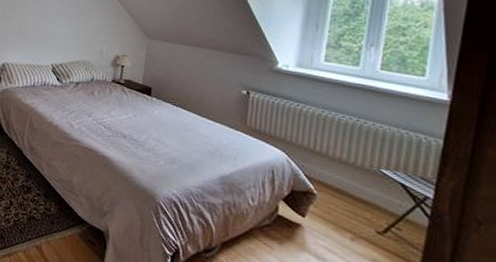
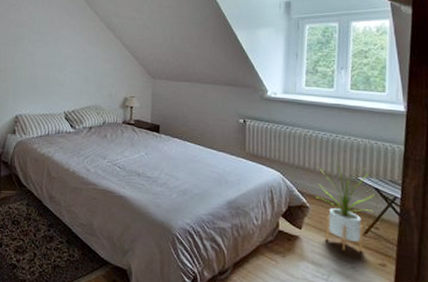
house plant: none [326,150,406,253] -> present [316,163,378,252]

